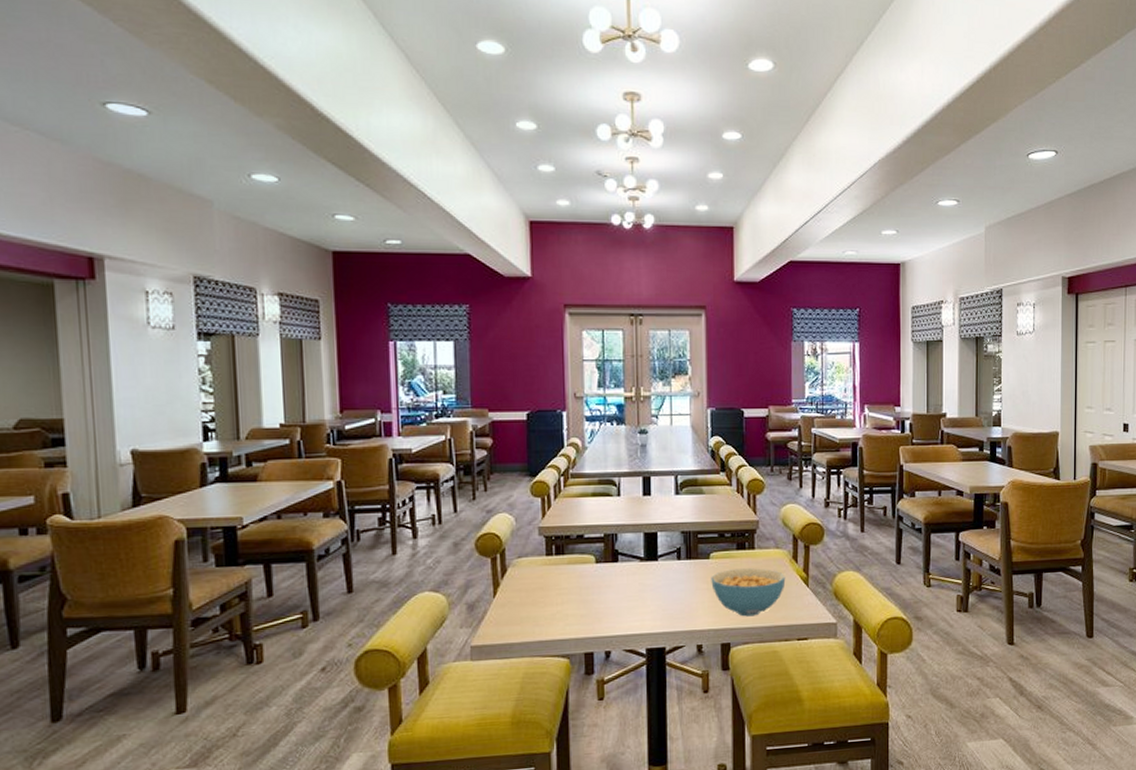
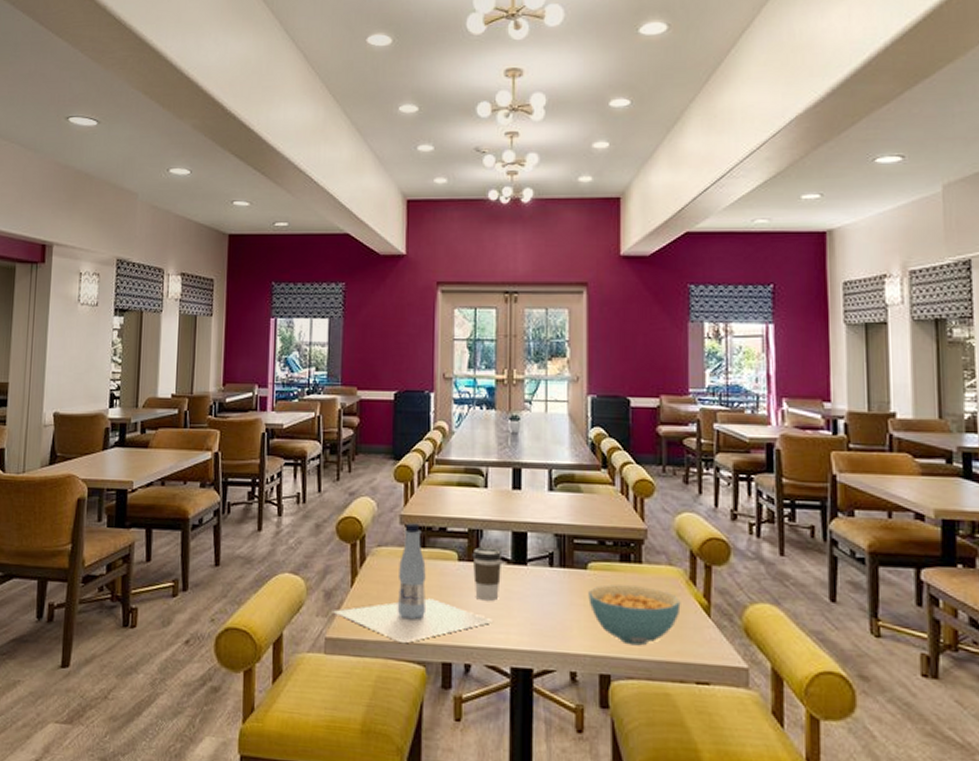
bottle: none [476,533,629,642] -> present [332,523,492,644]
coffee cup: none [608,549,636,595] -> present [472,547,503,601]

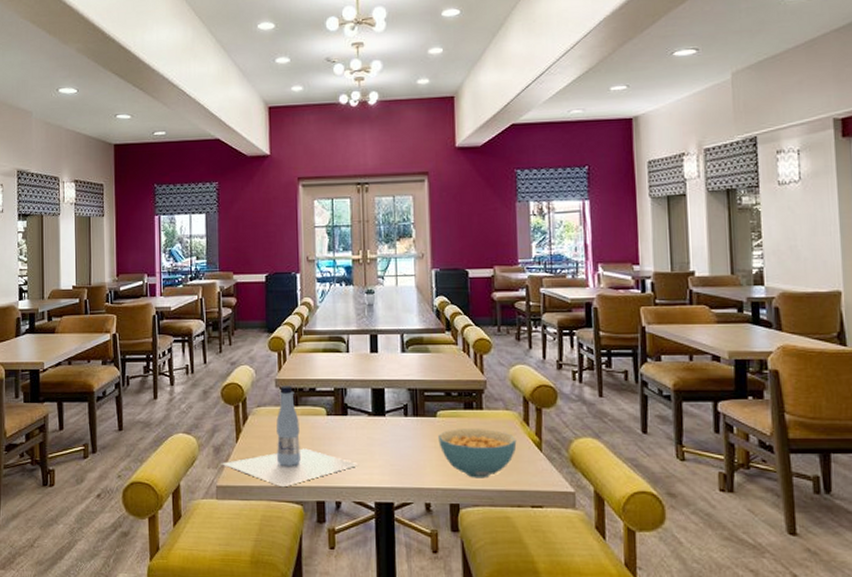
coffee cup: present [472,547,503,601] -> none [338,403,364,447]

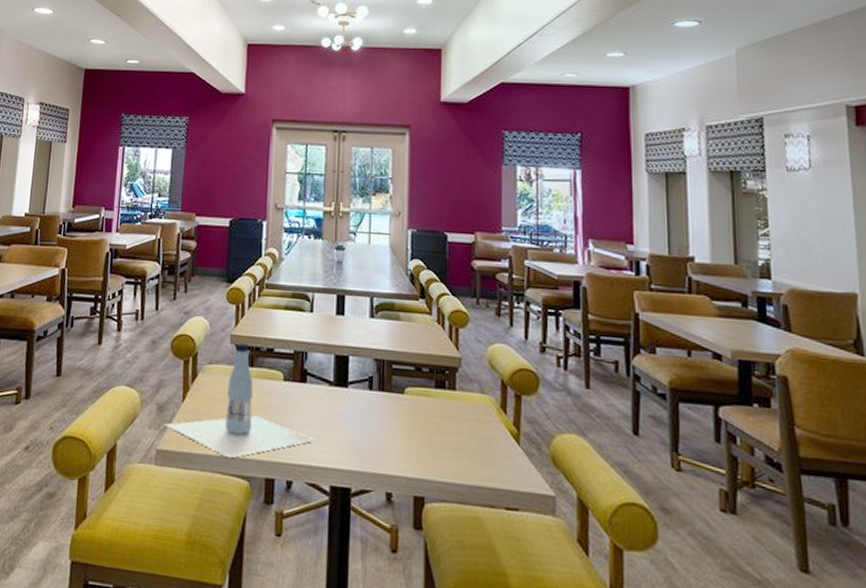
cereal bowl: present [438,429,517,479] -> none [405,409,492,470]

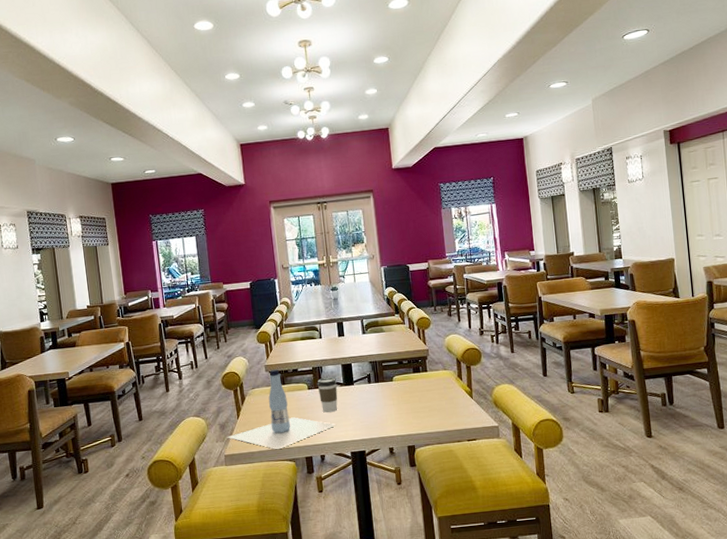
coffee cup: none [297,369,325,421] -> present [317,377,338,413]

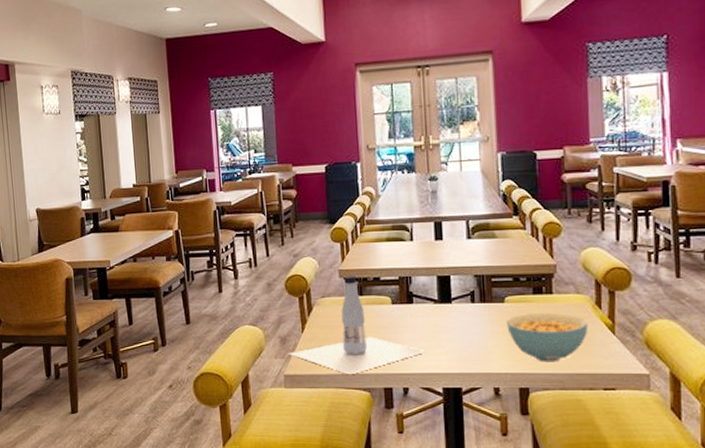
coffee cup: present [317,377,338,413] -> none [403,291,430,335]
cereal bowl: none [395,386,454,425] -> present [506,313,588,362]

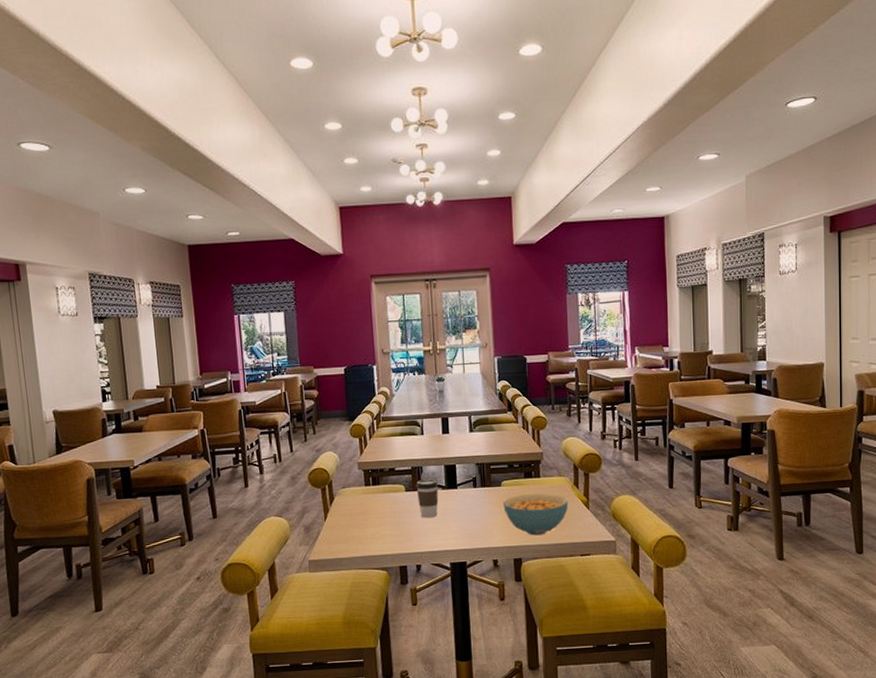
bottle: present [288,276,425,375] -> none [312,467,435,557]
coffee cup: none [403,291,430,335] -> present [416,479,439,518]

